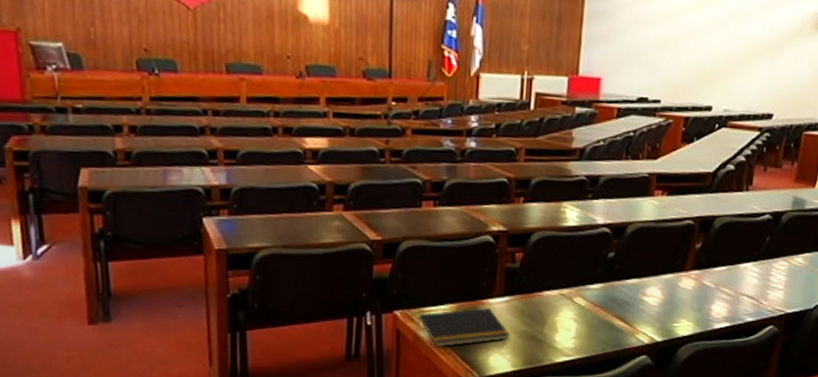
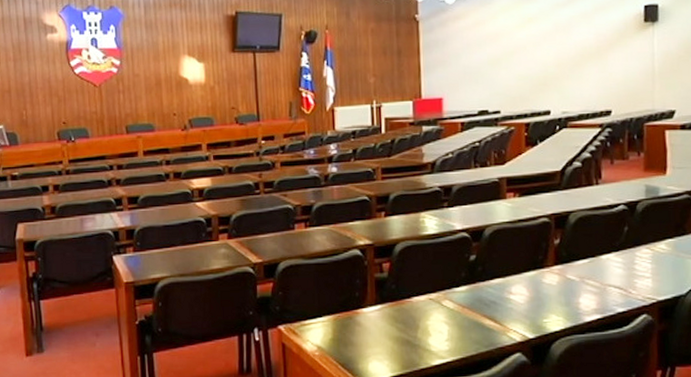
notepad: present [417,308,510,348] -> none [300,317,386,358]

